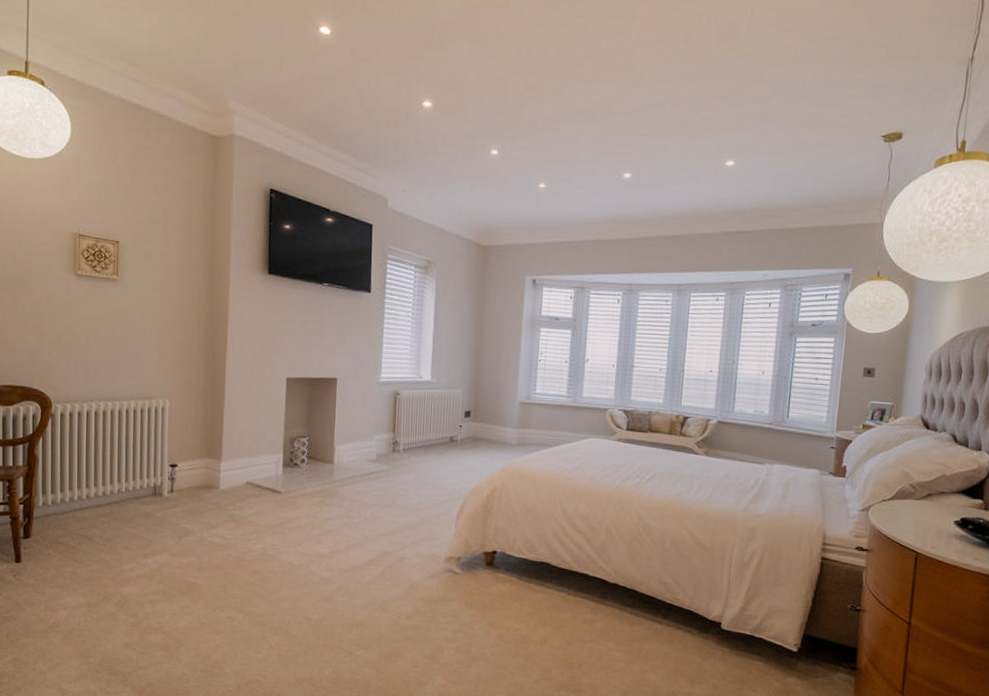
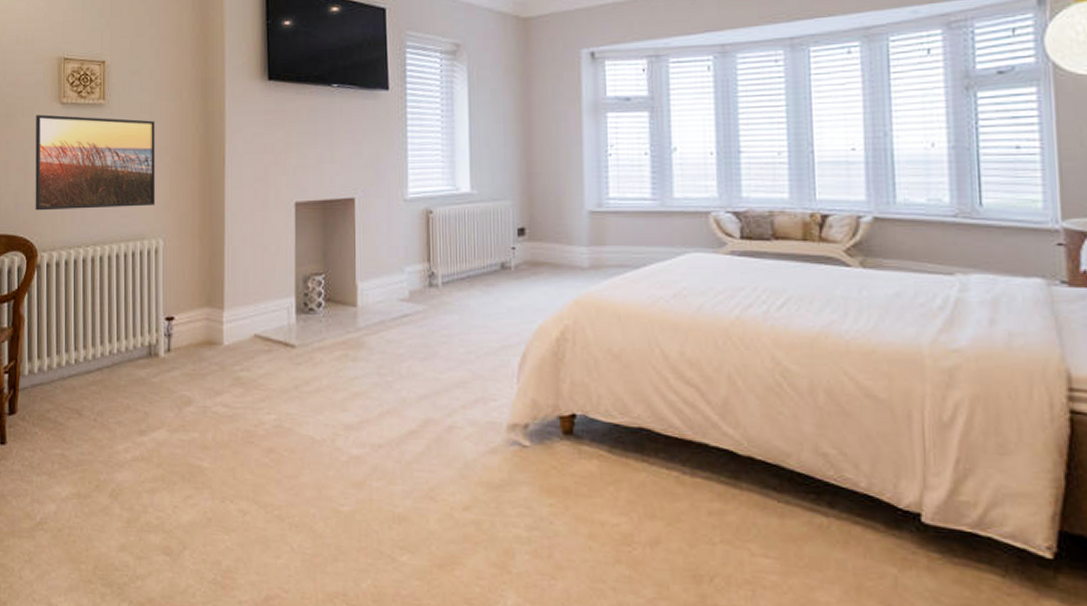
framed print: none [50,283,165,371] -> present [35,114,155,211]

